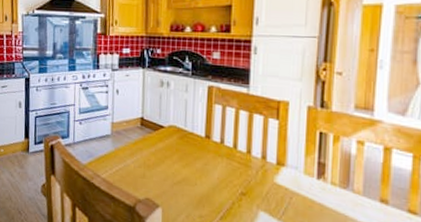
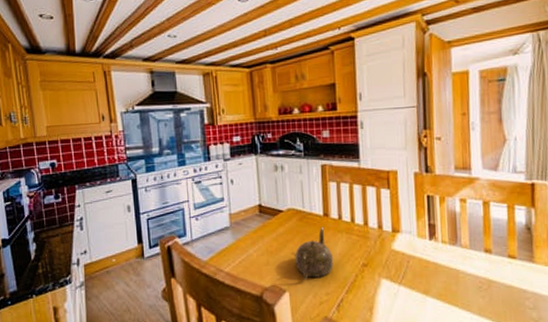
teapot: none [171,148,210,199] -> present [295,226,333,280]

